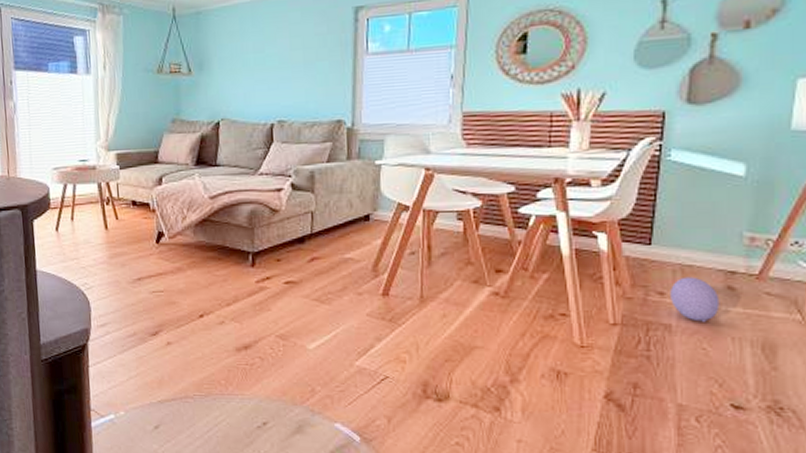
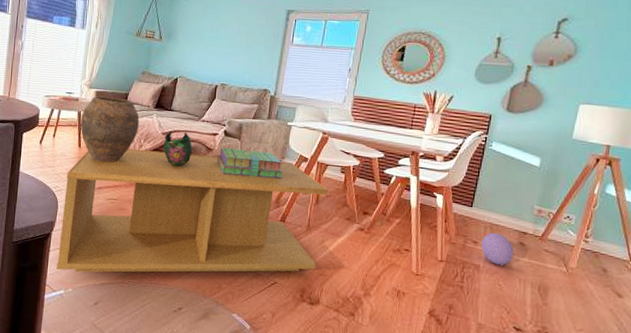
coffee table: none [96,214,444,390] -> present [56,148,329,273]
vase: none [102,158,178,244] -> present [80,96,139,162]
decorative bowl: none [213,192,253,239] -> present [163,131,193,167]
stack of books: none [286,204,378,242] -> present [216,148,284,179]

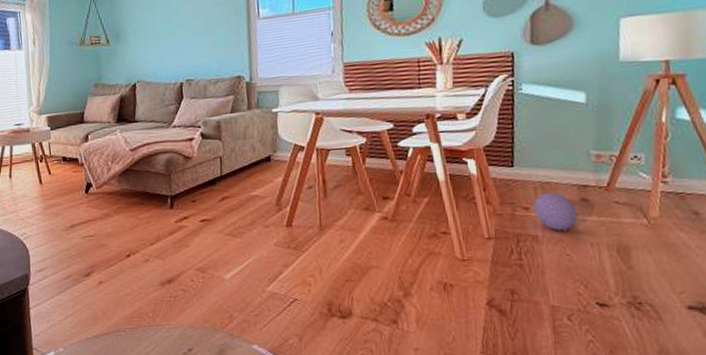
coffee table: present [56,148,329,273] -> none [32,155,340,329]
vase: present [80,96,139,162] -> none [36,119,103,196]
decorative bowl: present [163,131,193,167] -> none [134,143,169,185]
stack of books: present [216,148,284,179] -> none [198,148,279,184]

